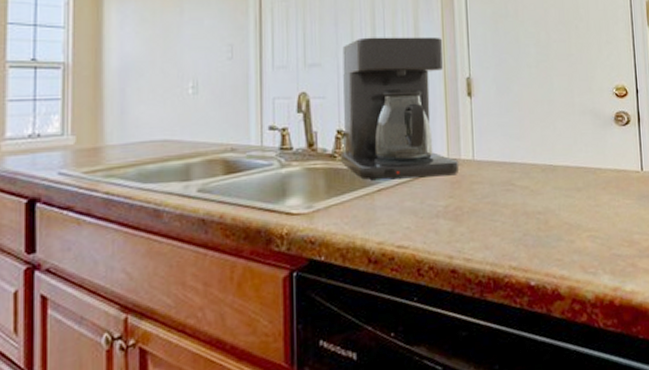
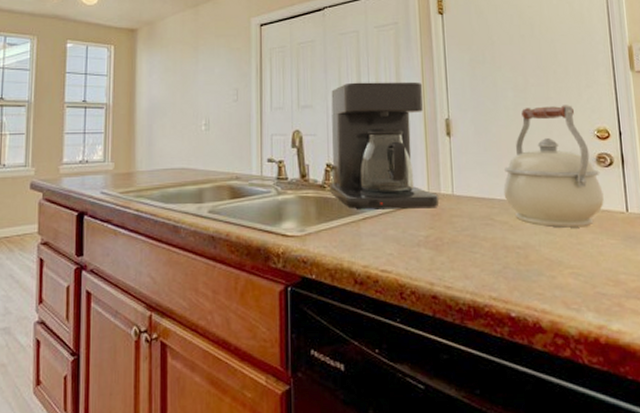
kettle: none [524,62,621,190] -> present [503,105,604,228]

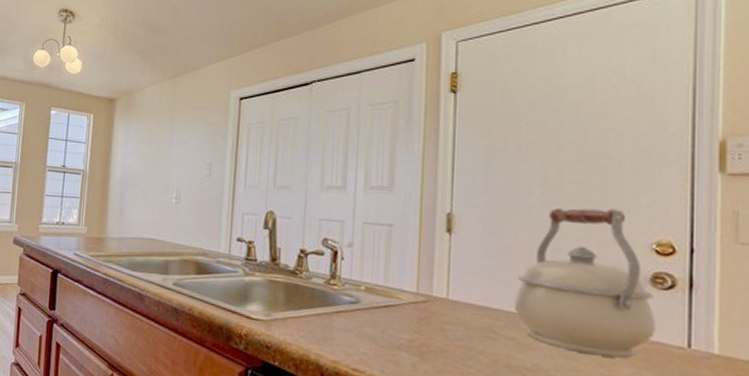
coffee maker: present [330,81,438,210] -> none [302,164,429,311]

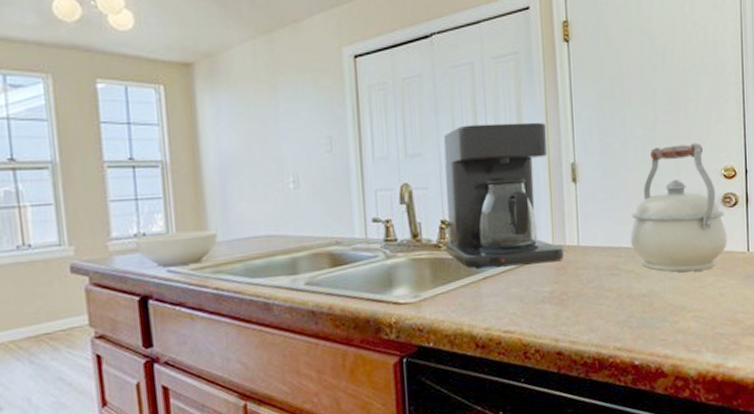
bowl: none [56,224,113,252] -> present [134,230,218,267]
coffee maker: none [302,164,429,311] -> present [443,122,564,269]

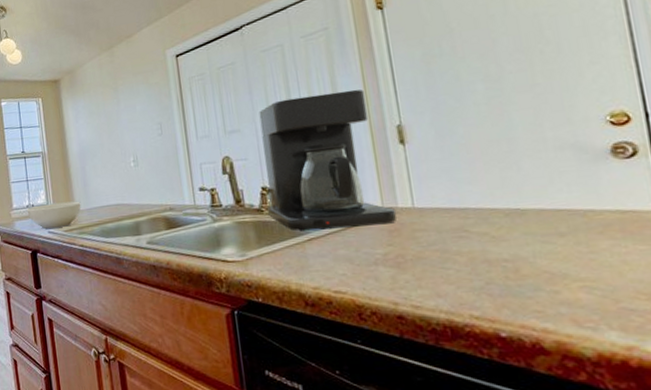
kettle: present [630,143,727,272] -> none [479,89,627,235]

